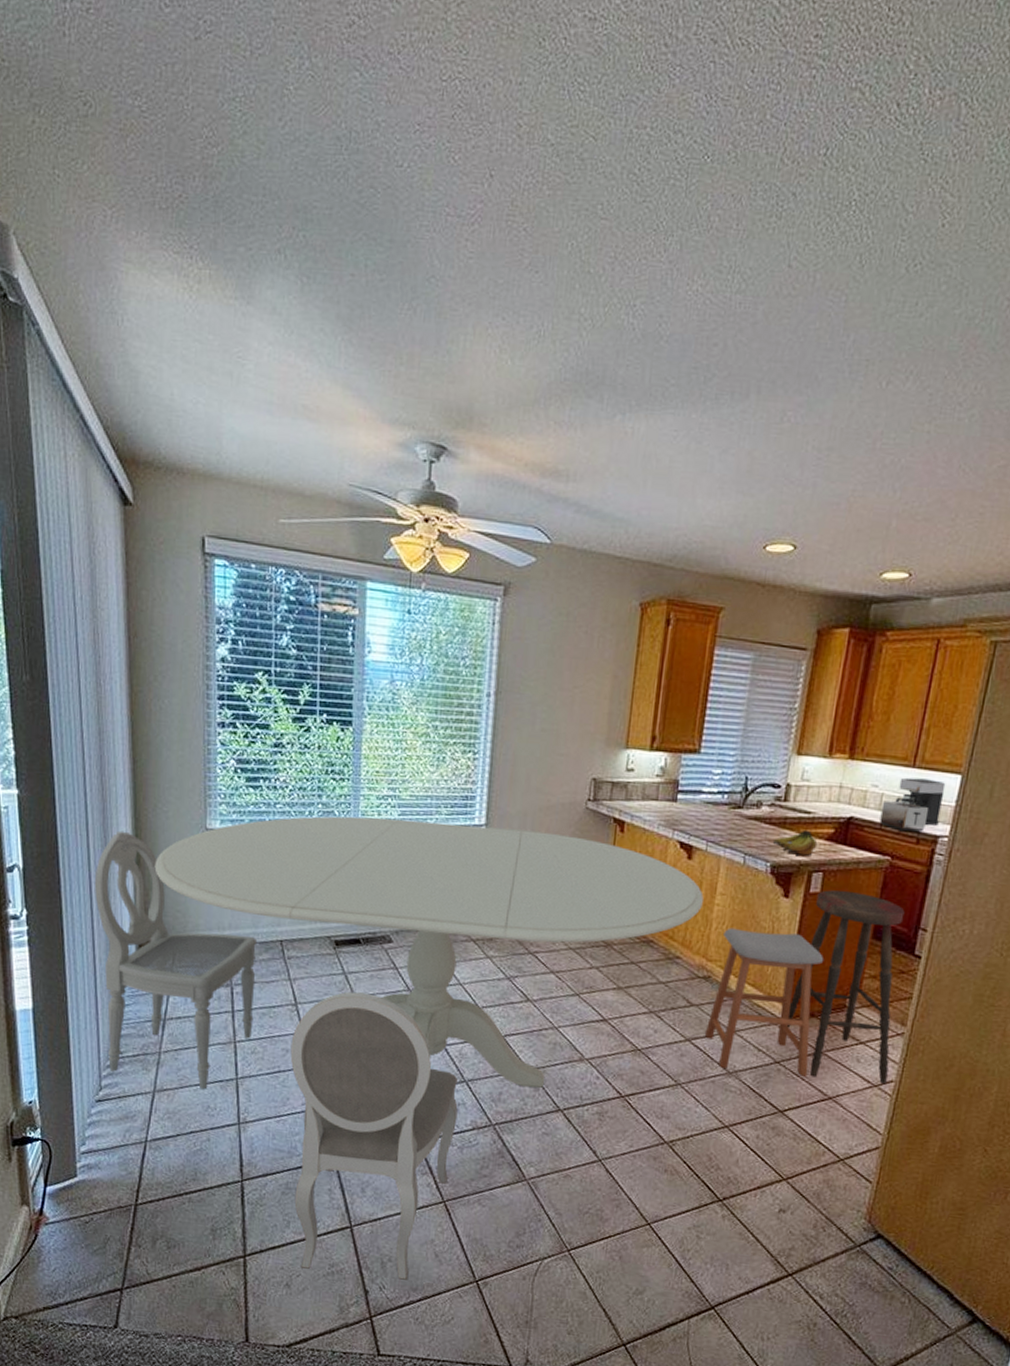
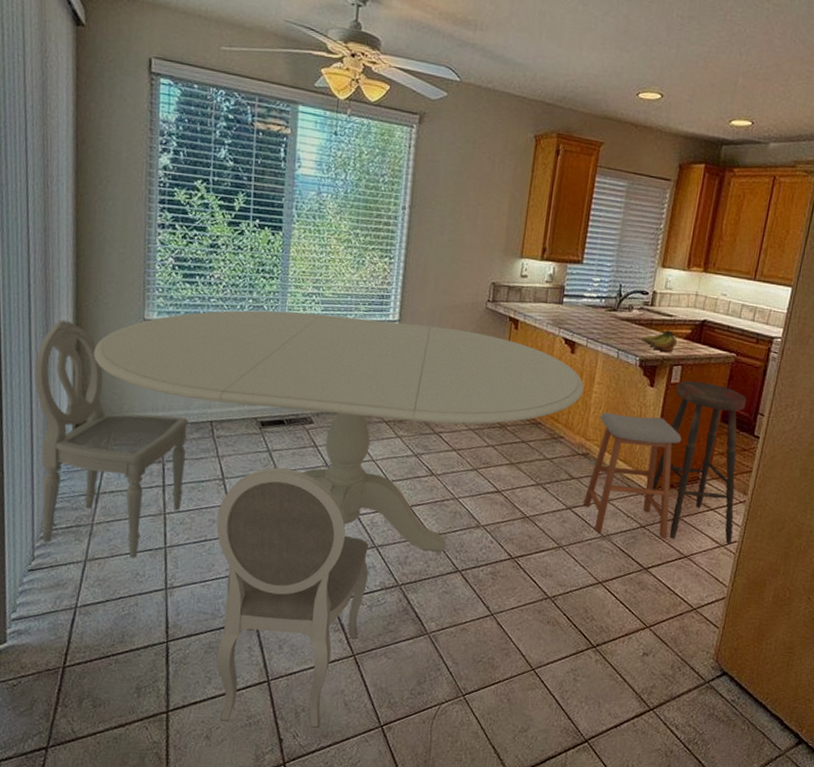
toaster: present [879,800,928,832] -> none [727,307,766,334]
coffee maker: present [895,777,946,827] -> none [740,288,780,330]

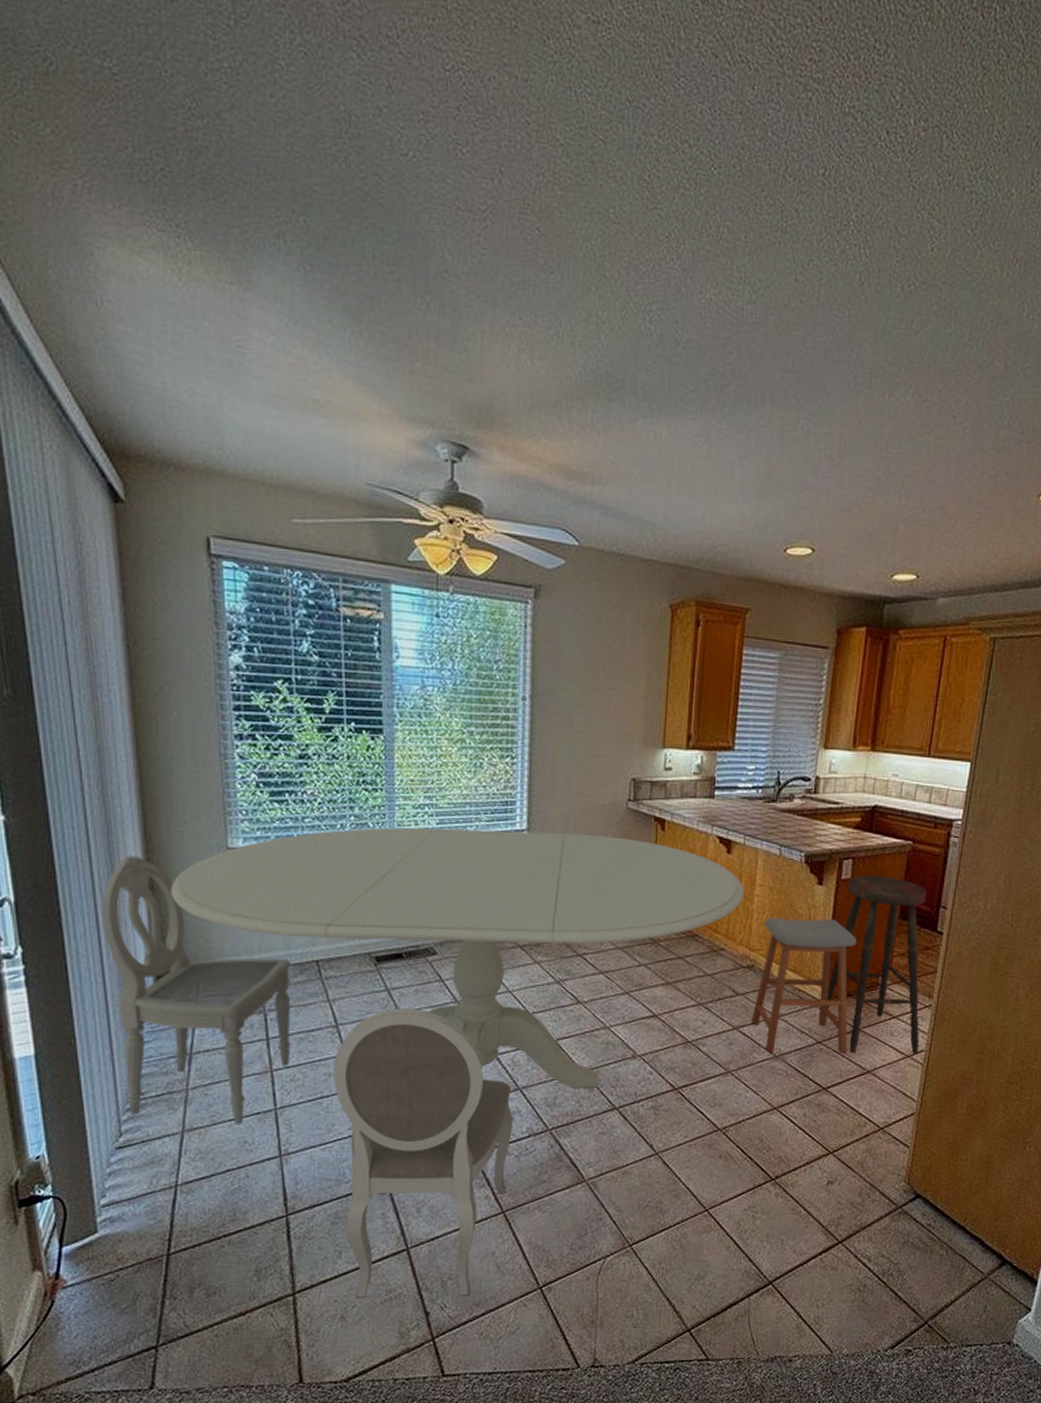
fruit: present [641,330,678,354] -> none [805,819,847,846]

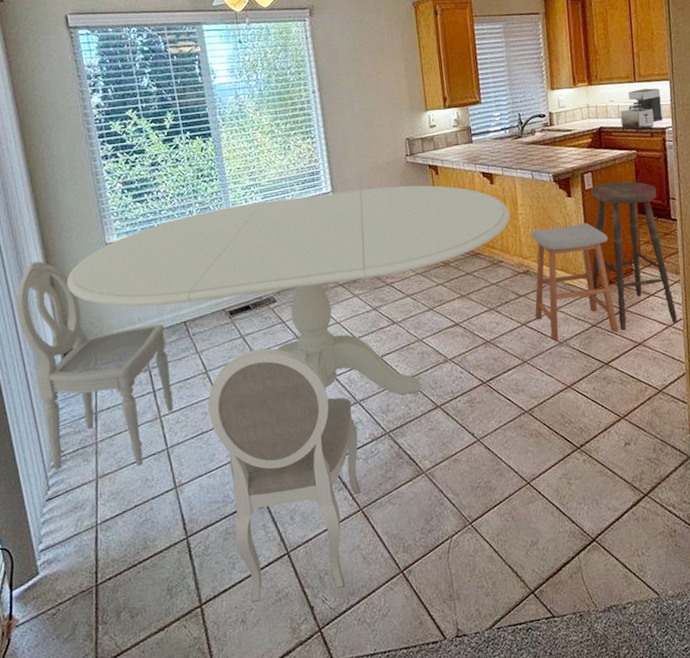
toaster: none [901,788,943,818] -> present [620,107,654,130]
coffee maker: none [914,766,958,811] -> present [628,88,663,123]

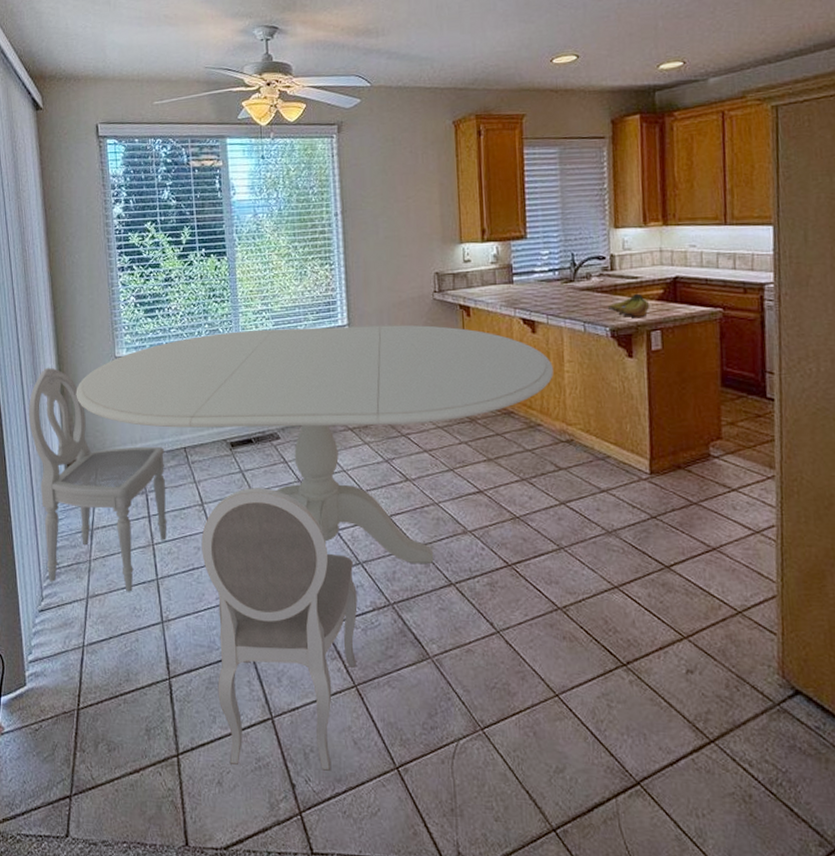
stool: present [530,222,619,341] -> none [577,390,686,529]
fruit: none [549,143,582,165] -> present [607,293,650,319]
bar stool: present [591,181,677,331] -> none [654,345,768,530]
toaster: present [620,107,654,130] -> none [703,256,749,284]
coffee maker: present [628,88,663,123] -> none [715,233,761,276]

